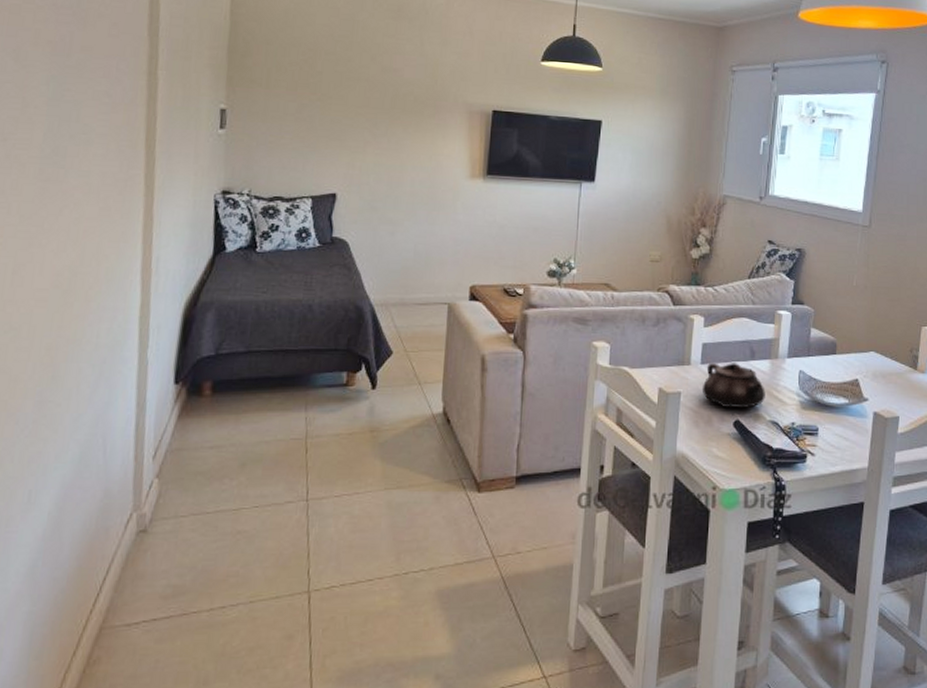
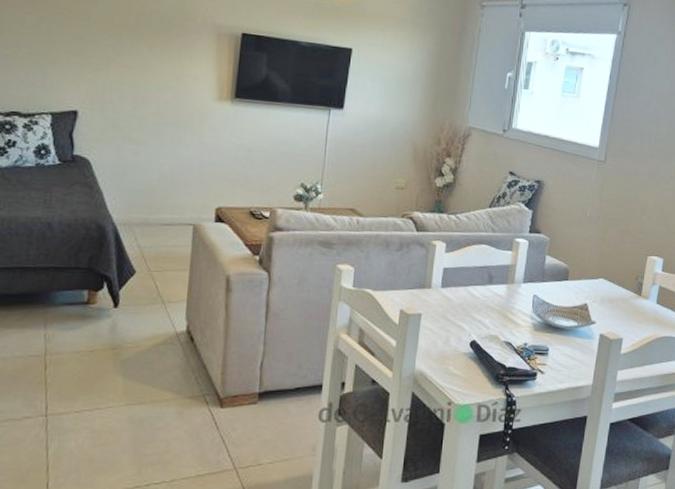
teapot: present [703,362,766,408] -> none [442,286,501,329]

